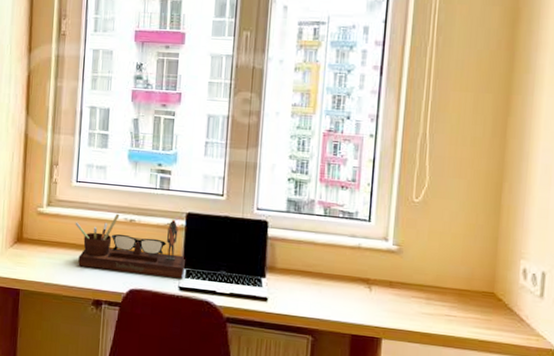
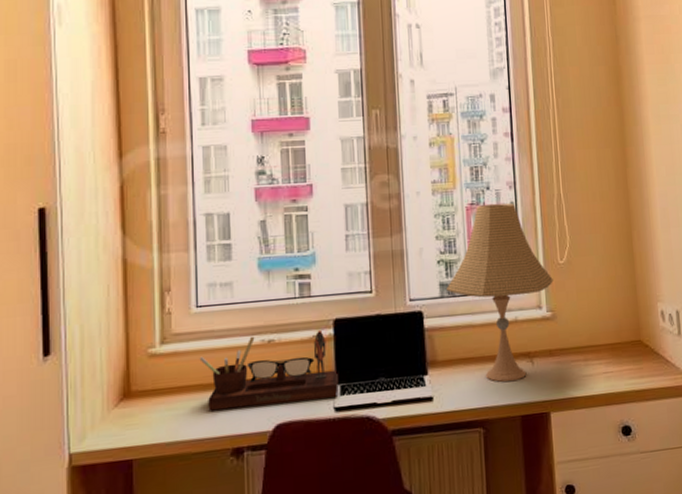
desk lamp: none [293,133,405,302] -> present [446,203,553,382]

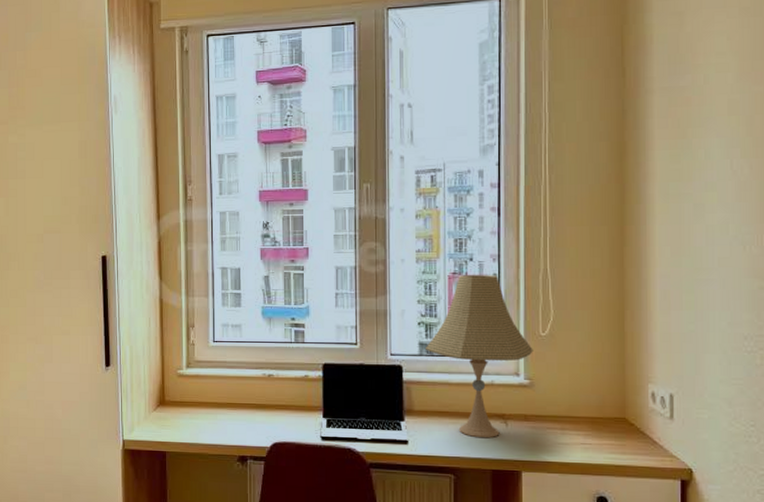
desk organizer: present [199,329,338,411] -> none [215,369,325,429]

